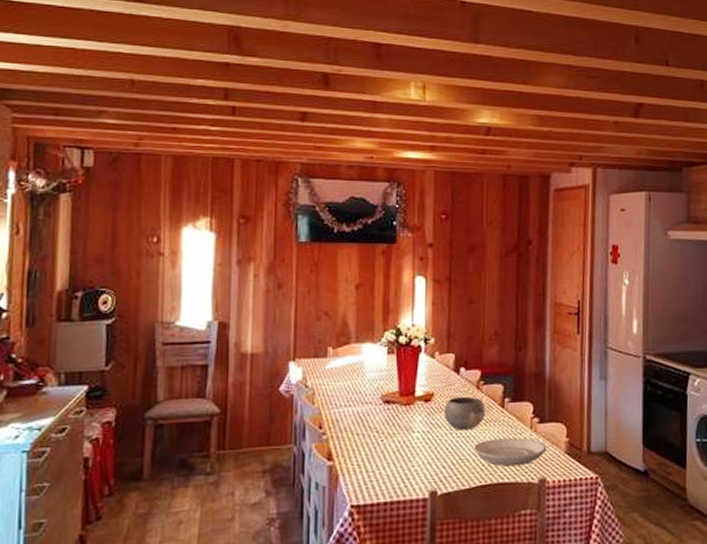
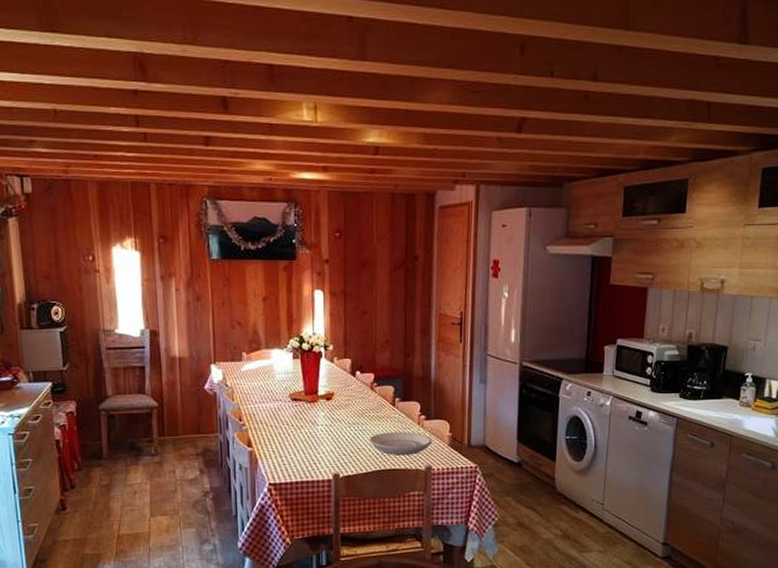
bowl: present [444,397,486,430] -> none [343,396,379,424]

